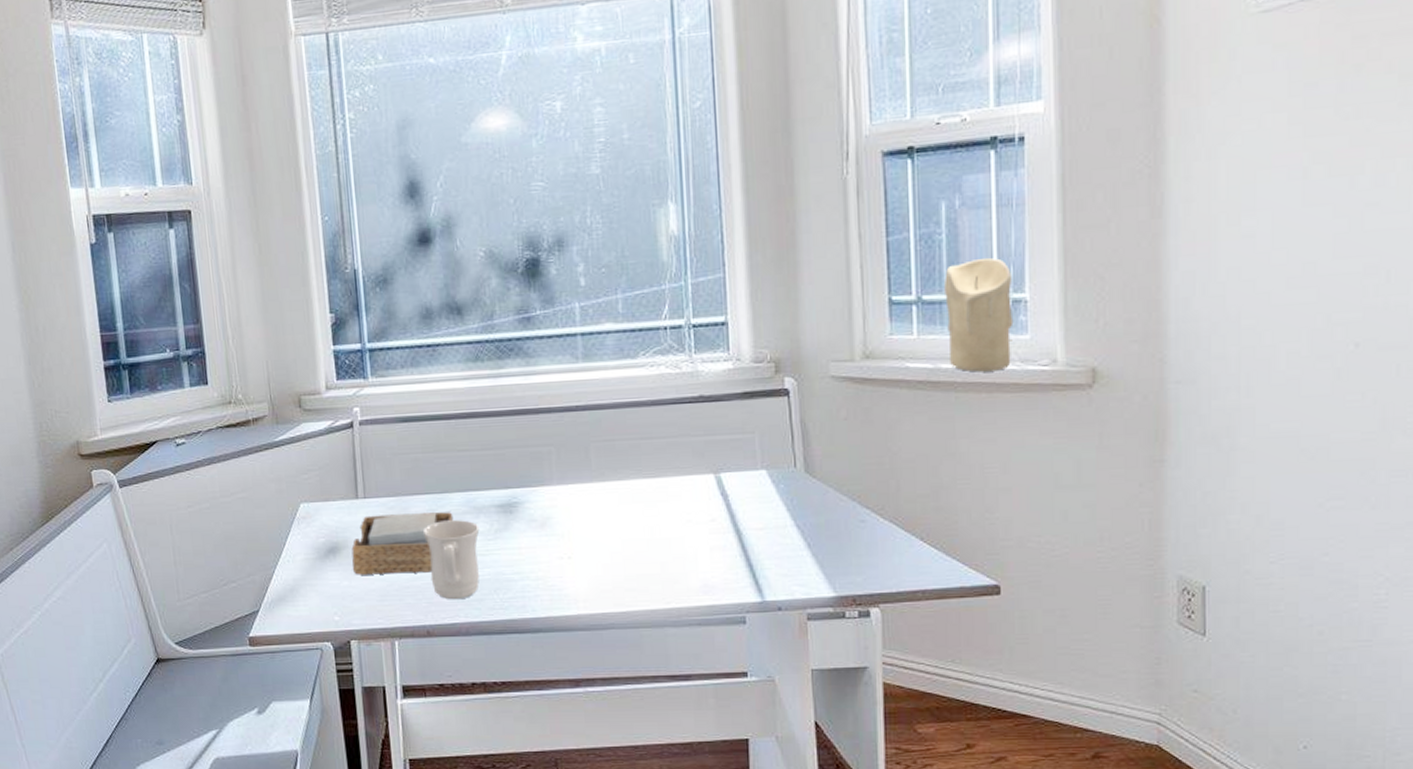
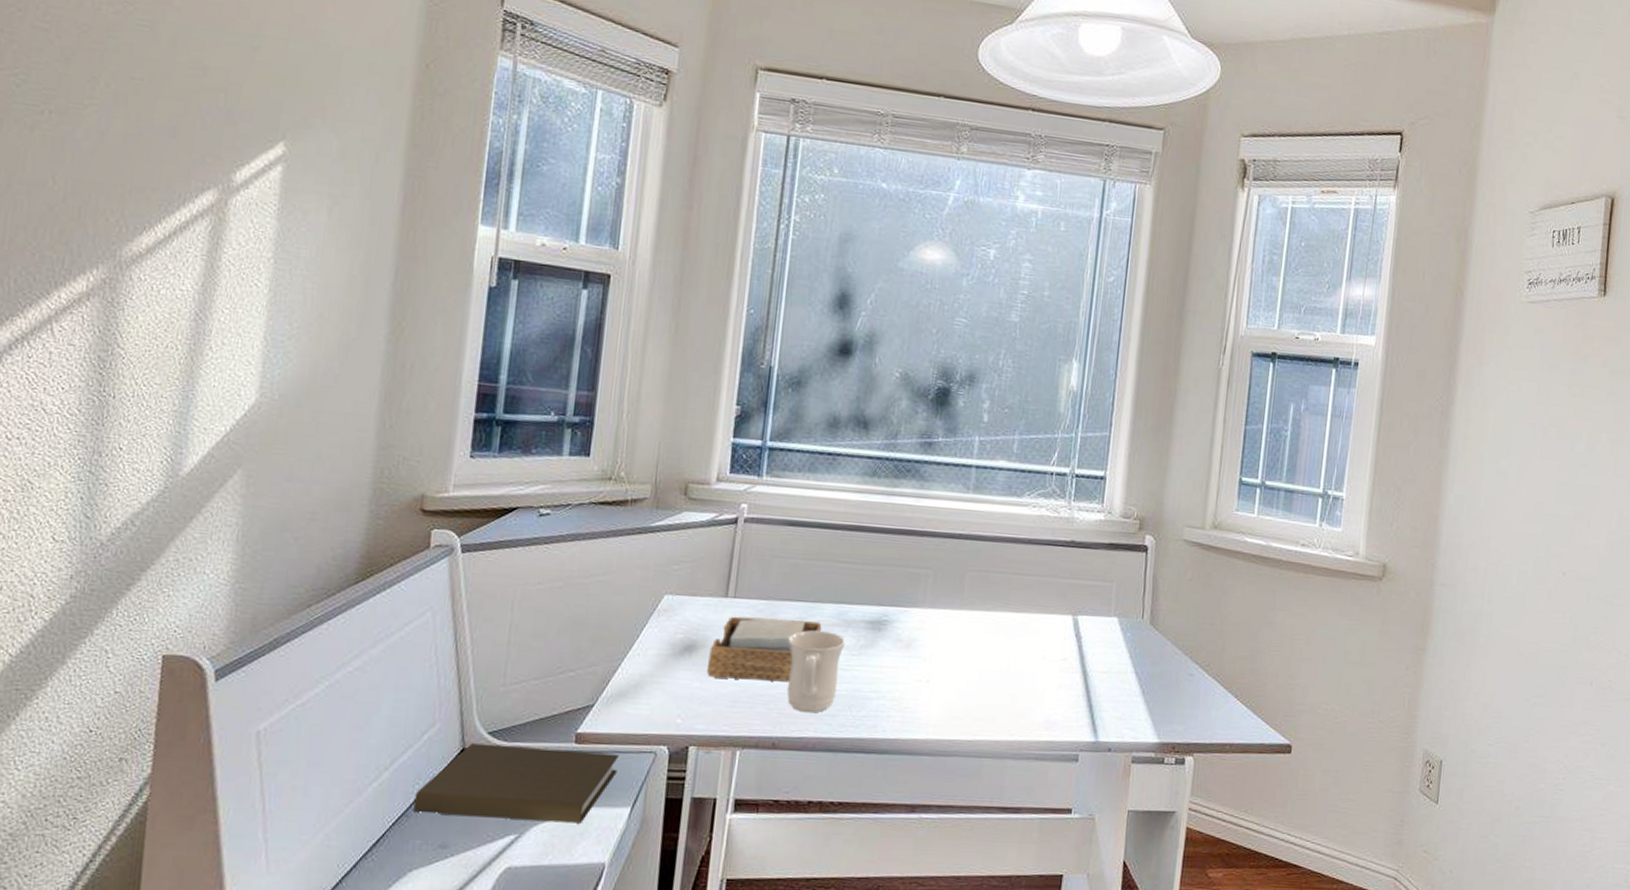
book: none [128,652,291,717] -> present [413,743,619,824]
candle: present [944,257,1014,372] -> none [1279,457,1336,556]

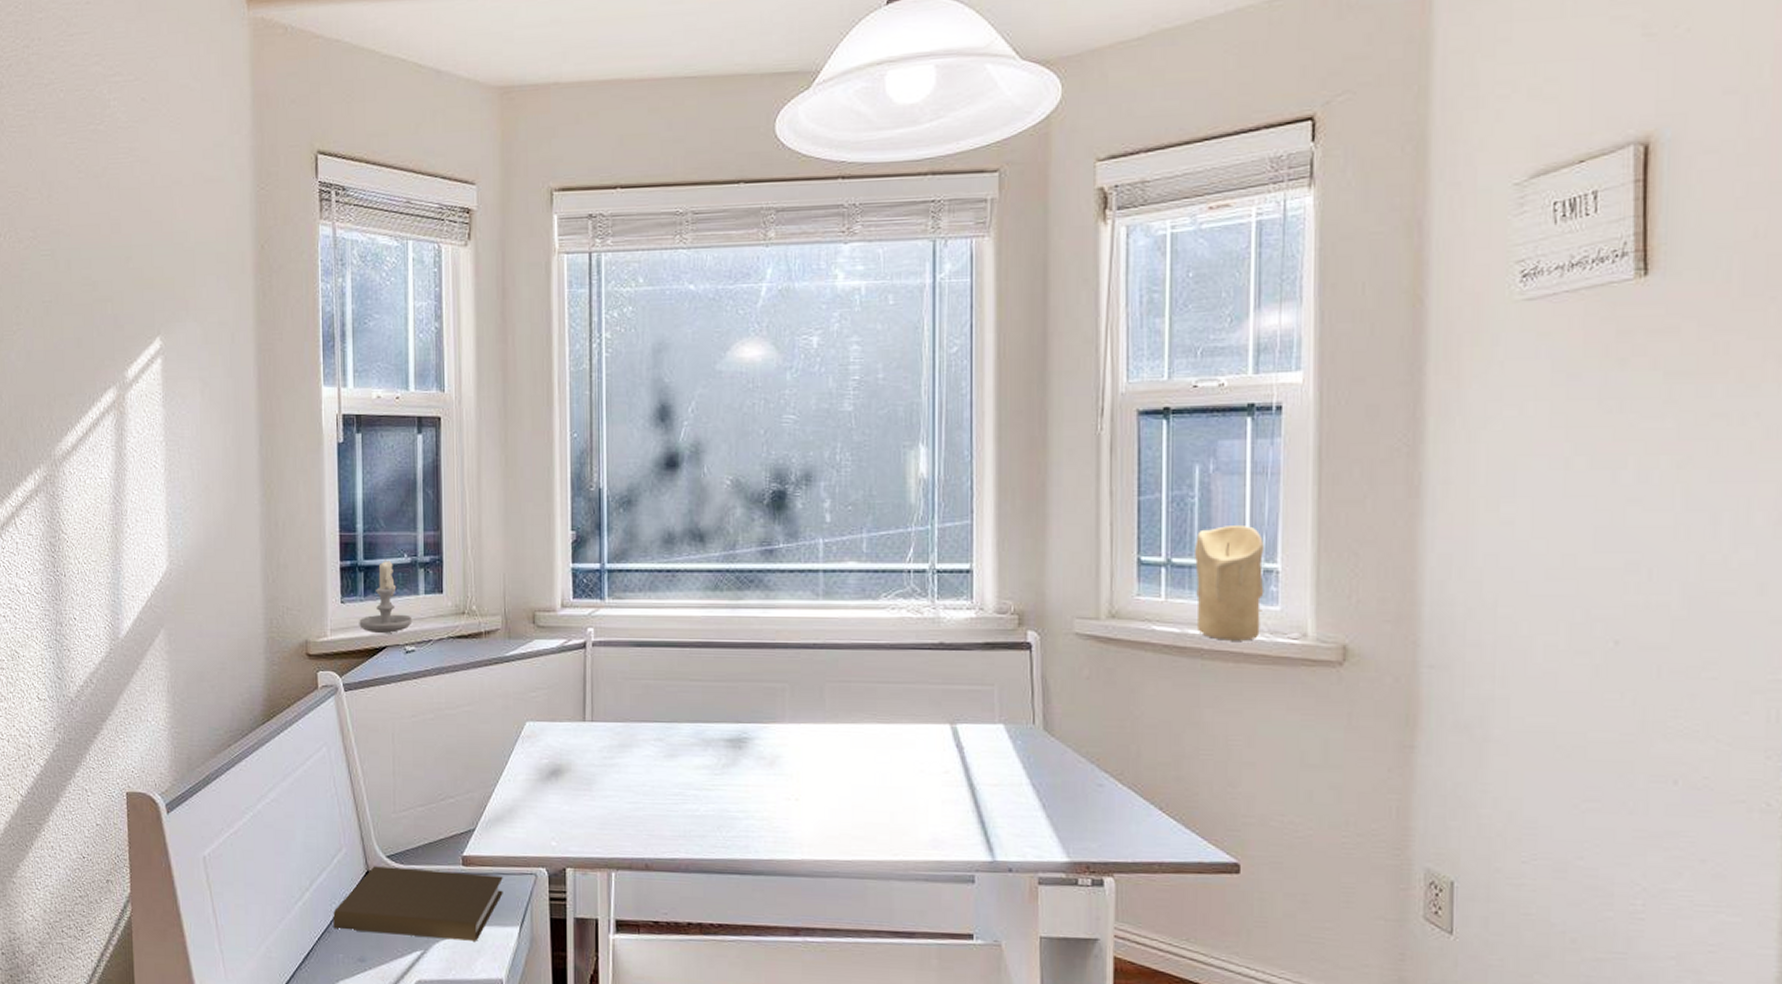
candle: none [488,415,552,494] -> present [359,559,413,633]
napkin holder: present [707,616,822,682] -> none [575,739,681,804]
mug: present [786,630,846,713] -> none [648,751,707,834]
candle: none [1279,457,1336,556] -> present [1195,524,1265,641]

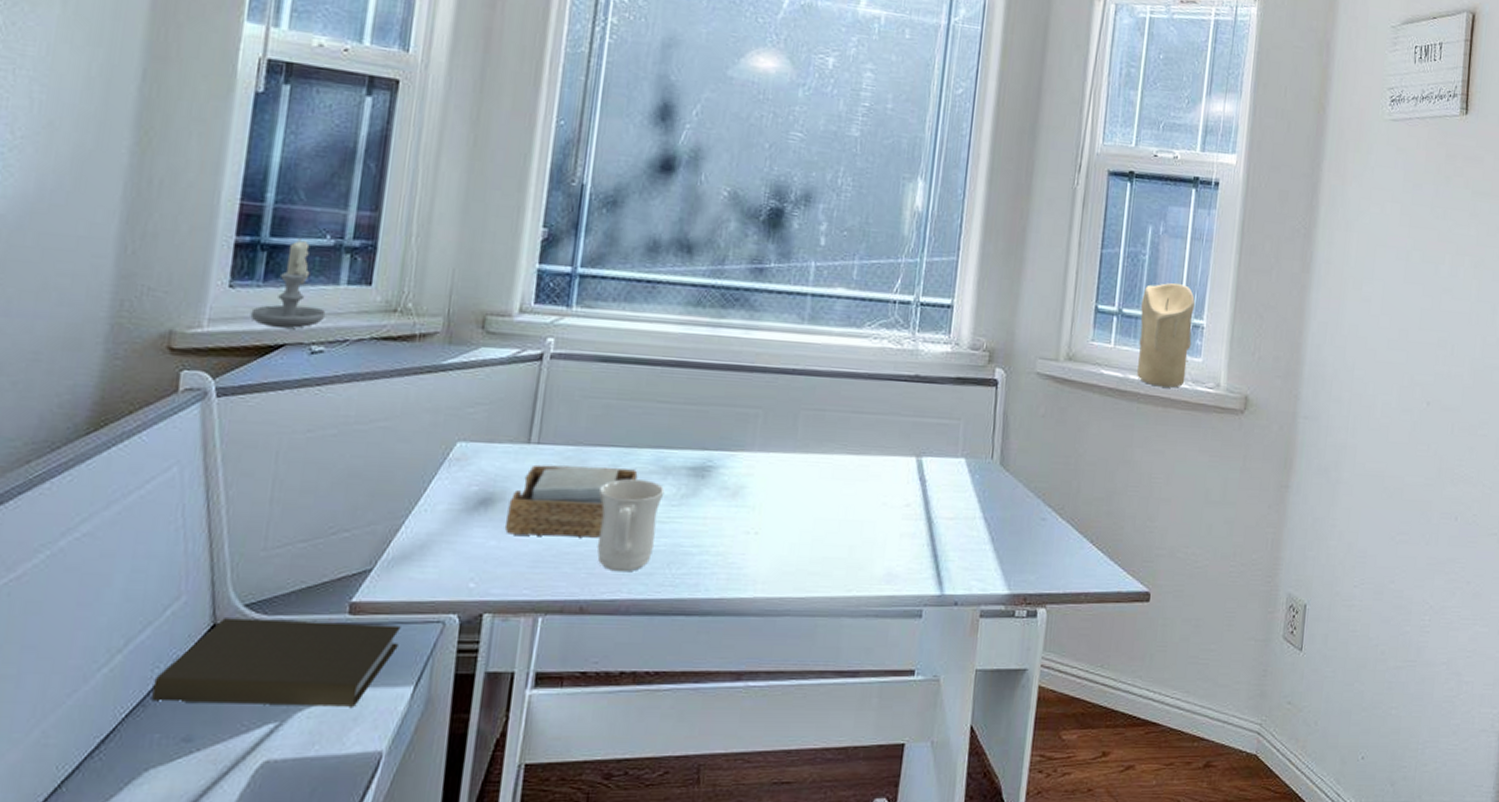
napkin holder: none [575,739,681,804] -> present [505,464,638,538]
mug: none [648,751,707,834] -> present [597,479,665,572]

